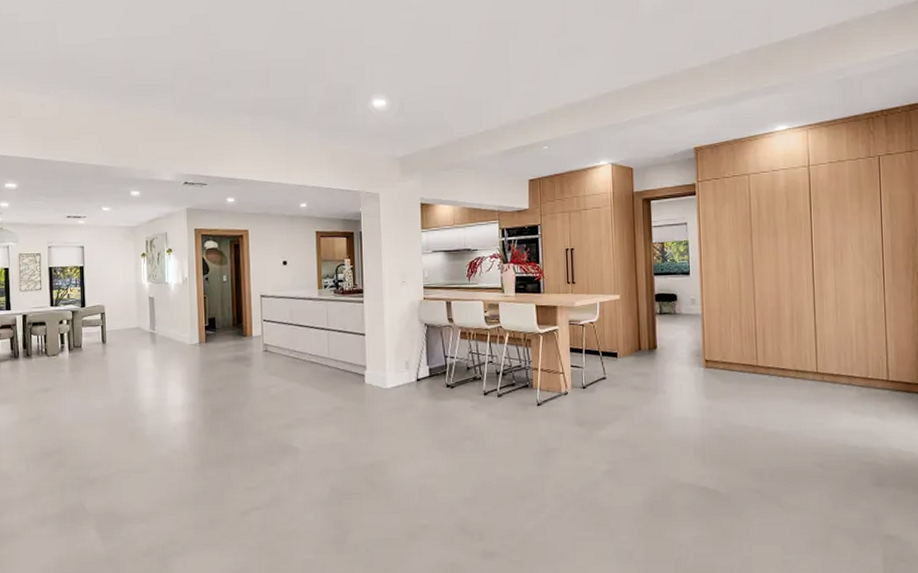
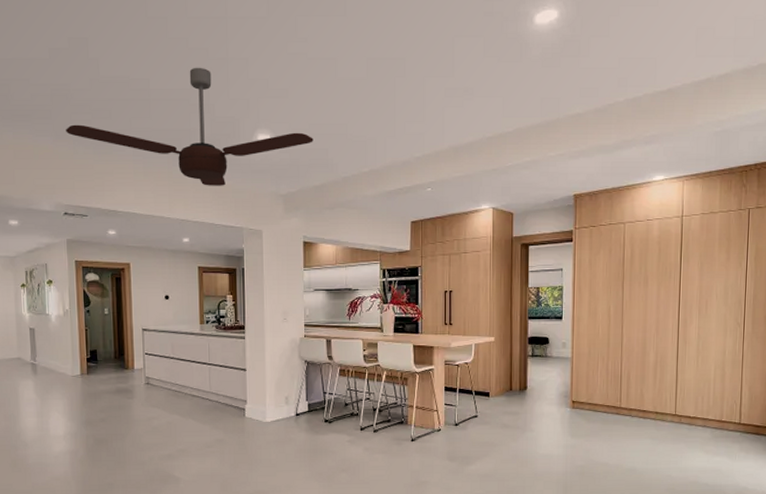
ceiling fan: none [187,37,428,152] -> present [66,67,313,186]

